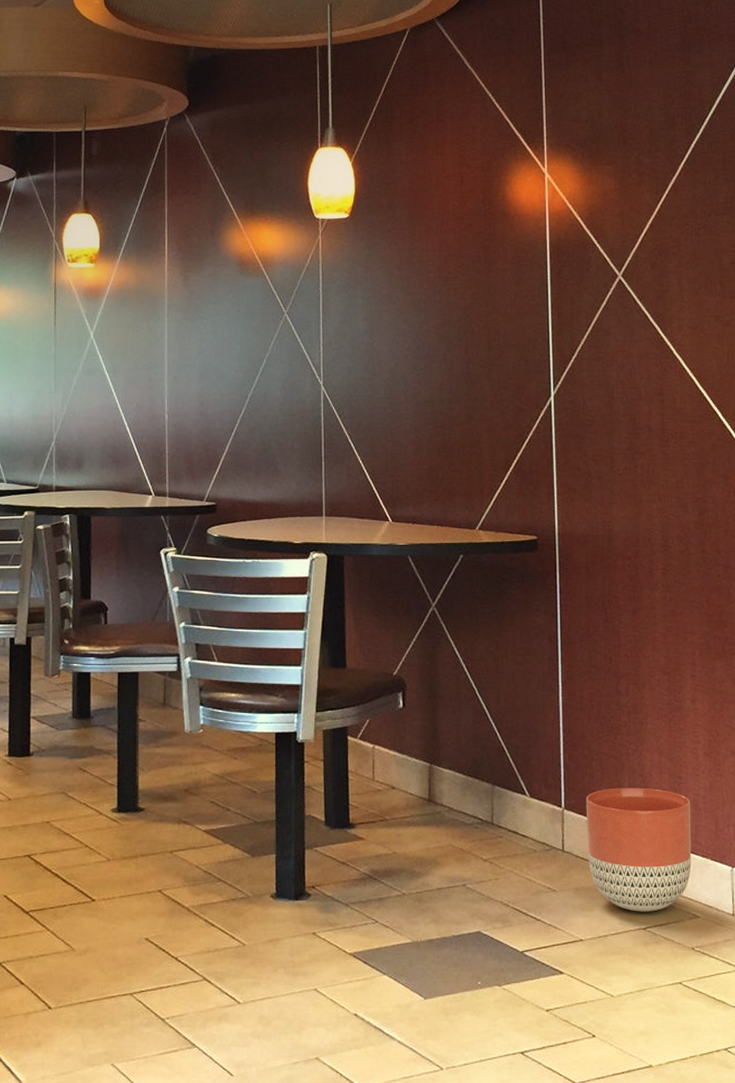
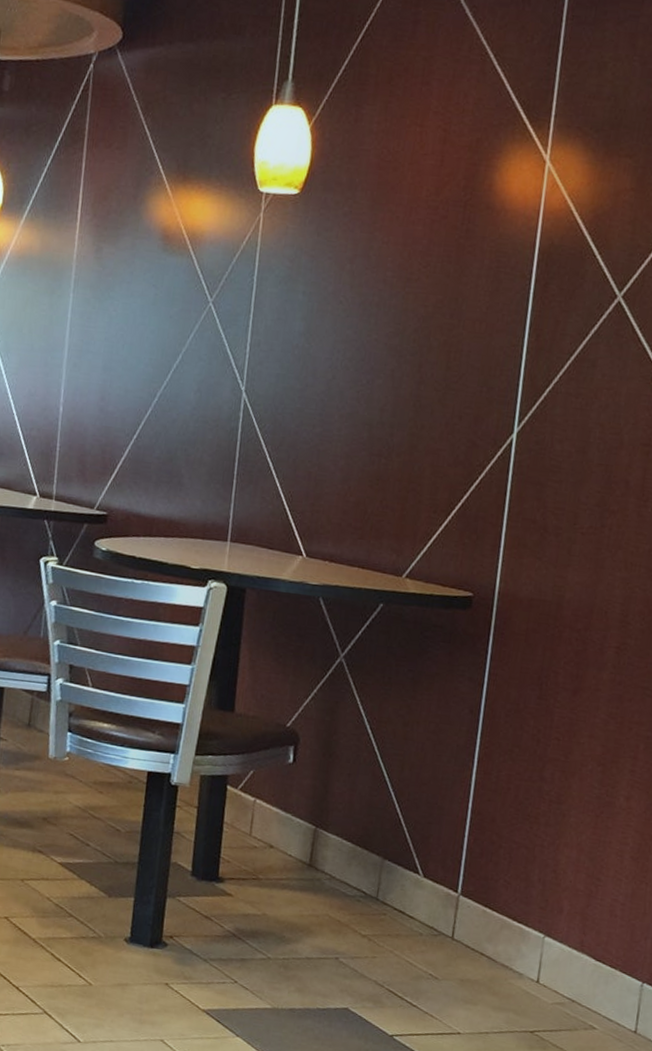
planter: present [586,787,692,912] -> none [479,880,606,1016]

